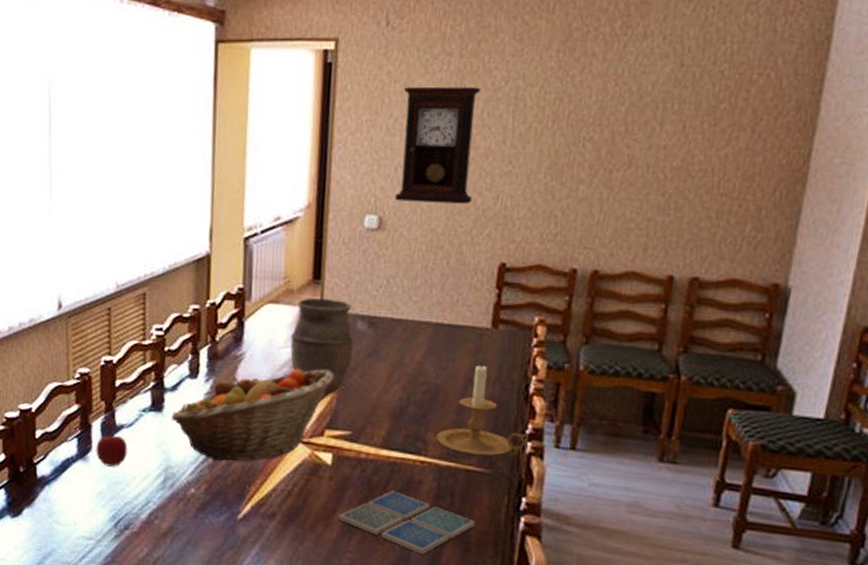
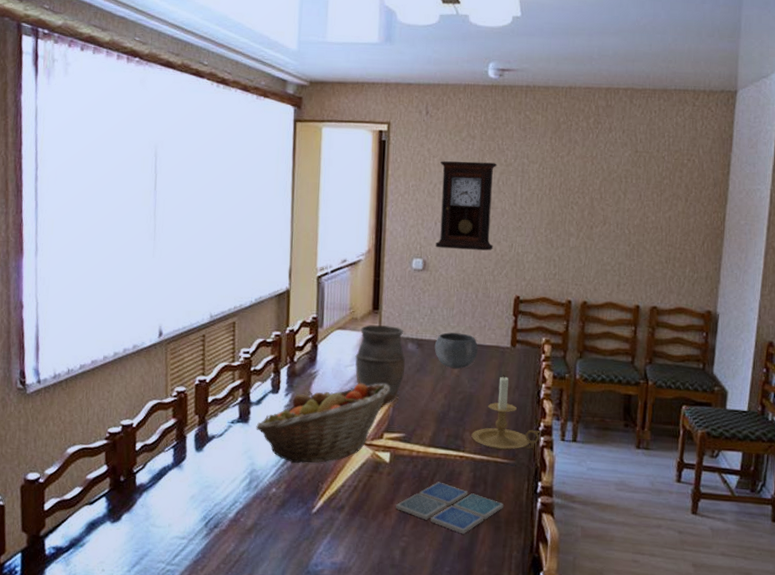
apple: present [96,435,128,467] -> none [190,445,218,473]
bowl: none [390,308,448,354] -> present [434,332,478,369]

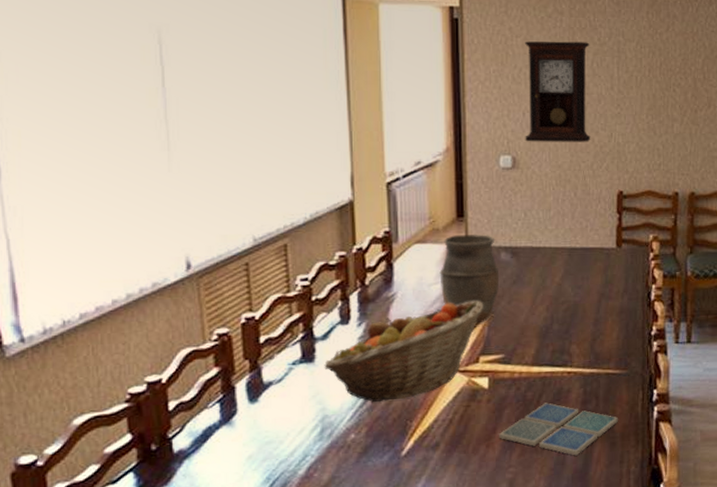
bowl: present [434,332,478,369] -> none [531,236,580,276]
candle holder: present [471,374,540,451] -> none [579,278,653,361]

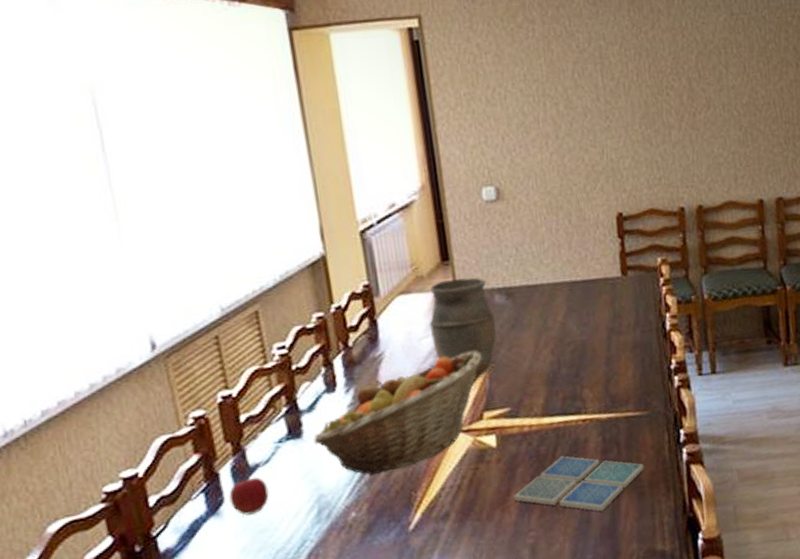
apple: none [242,393,278,427] -> present [229,477,269,516]
pendulum clock: present [524,41,591,142] -> none [494,51,581,169]

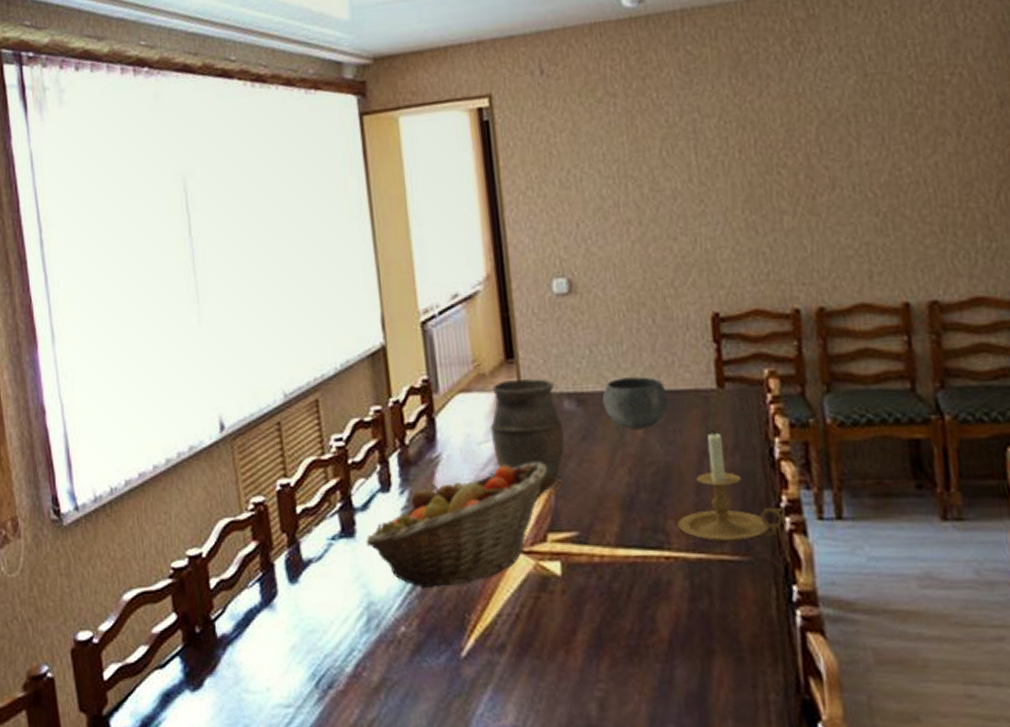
apple: present [229,477,269,516] -> none [282,573,320,612]
drink coaster: present [514,456,644,512] -> none [580,597,744,673]
bowl: none [528,270,583,316] -> present [602,377,669,429]
candle holder: none [592,310,673,403] -> present [677,429,783,543]

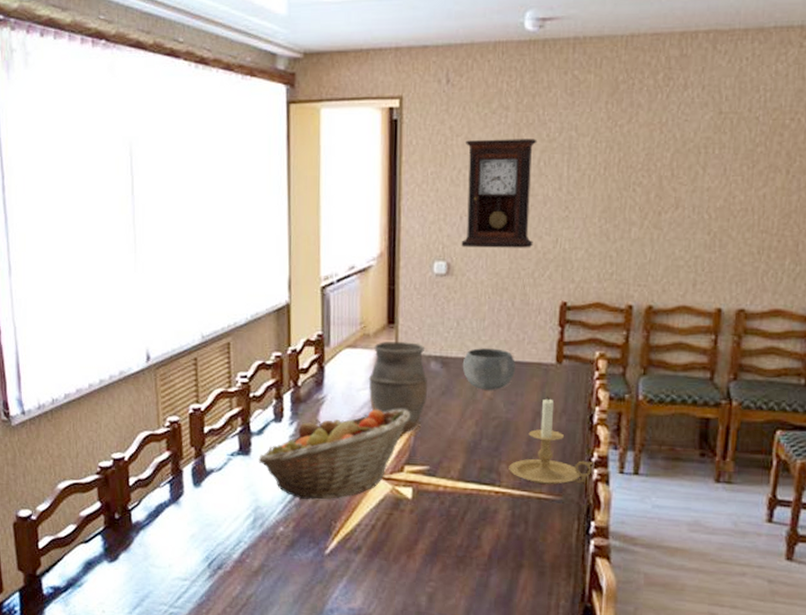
pendulum clock: none [570,126,668,259] -> present [461,139,537,248]

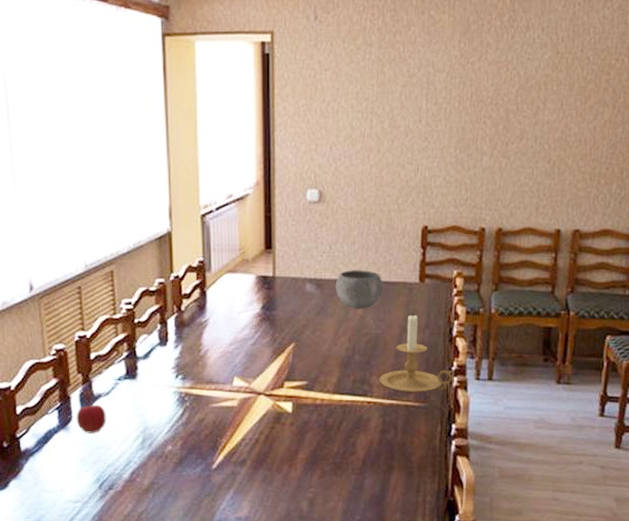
apple: none [188,479,218,510] -> present [76,404,106,433]
fruit basket: present [258,409,411,500] -> none [145,329,289,419]
vase: present [368,342,428,432] -> none [248,266,304,351]
pendulum clock: present [461,139,537,248] -> none [332,74,399,176]

